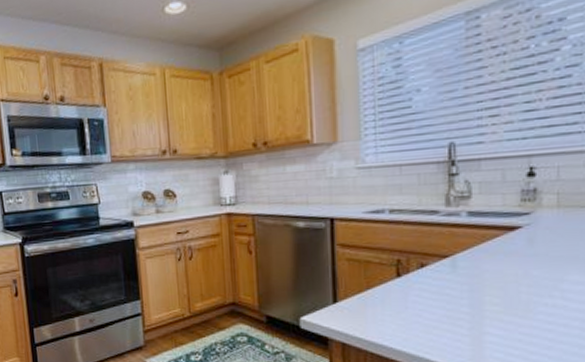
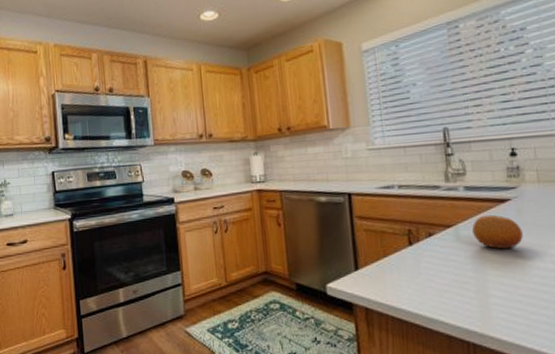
fruit: none [473,244,532,283] -> present [472,214,523,250]

